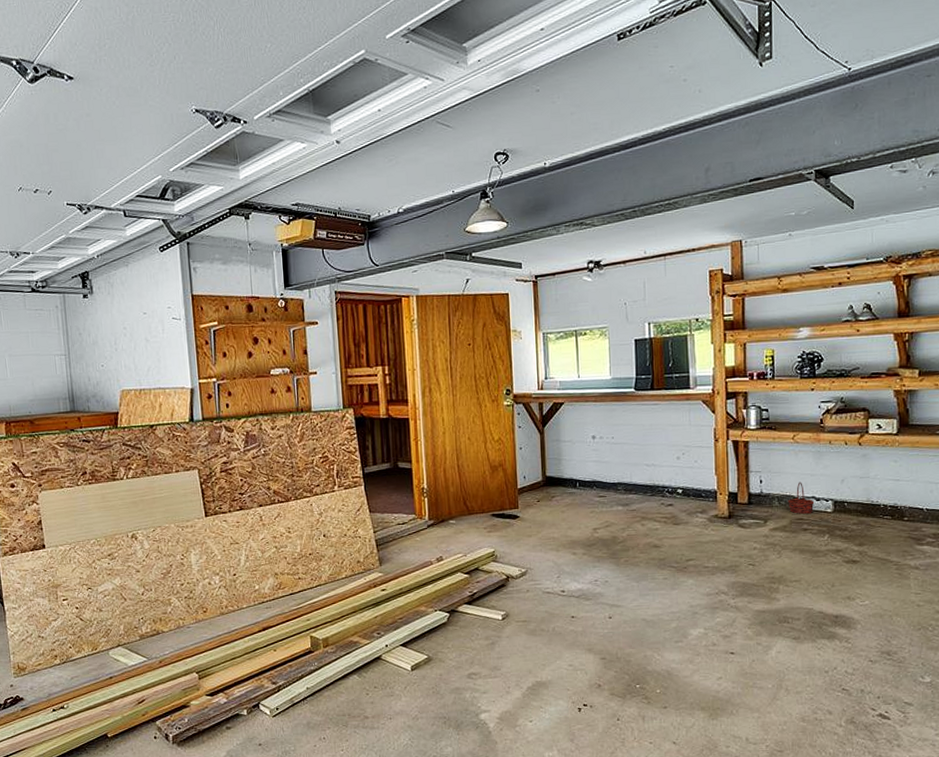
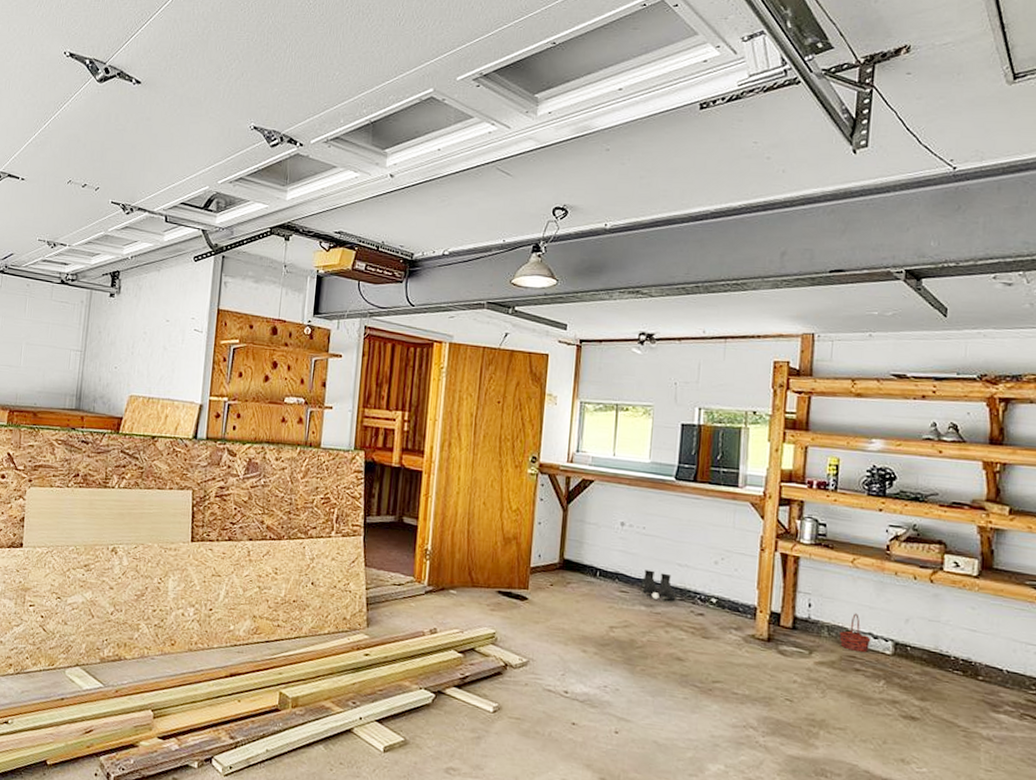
boots: none [618,474,648,498] -> present [643,569,676,600]

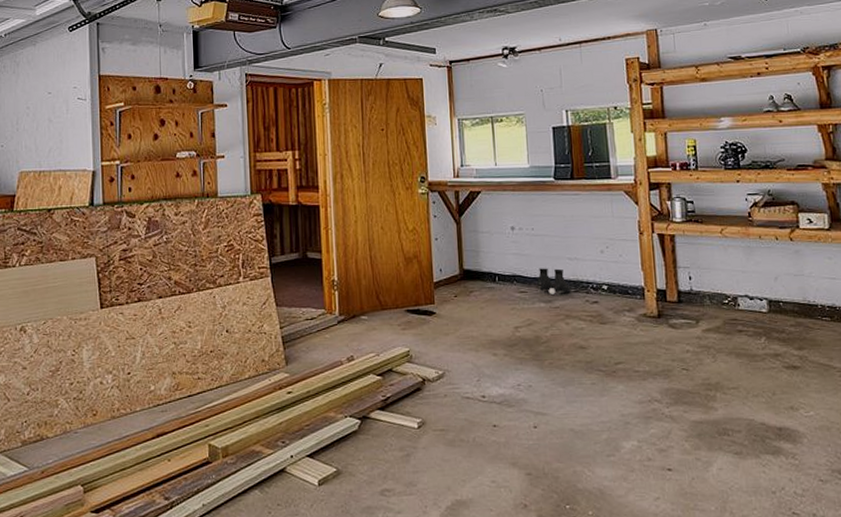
basket: present [839,613,871,652] -> none [719,279,748,314]

